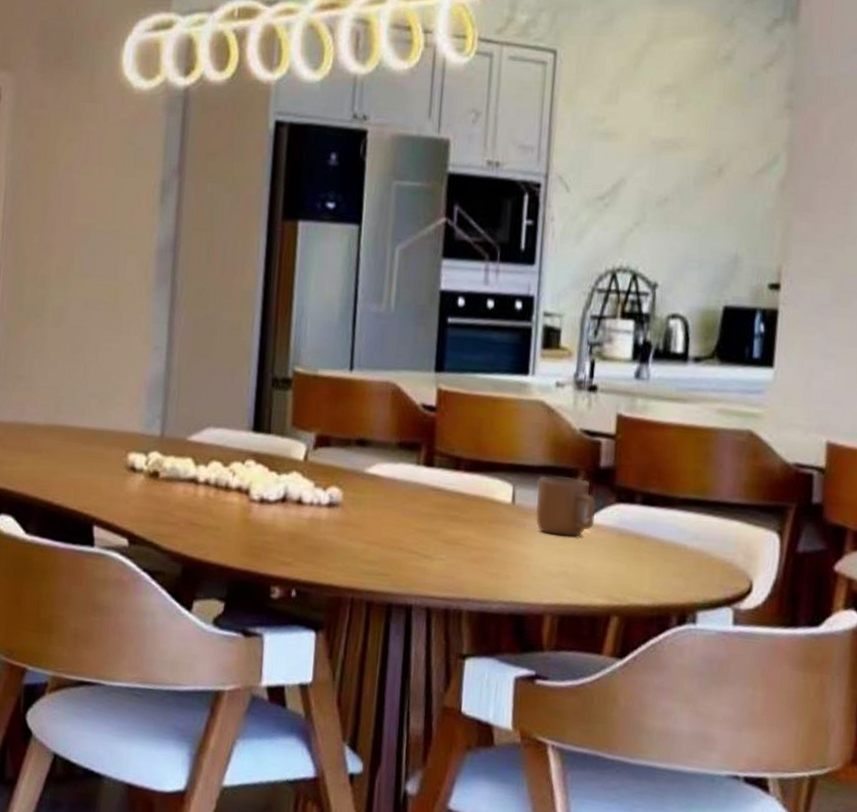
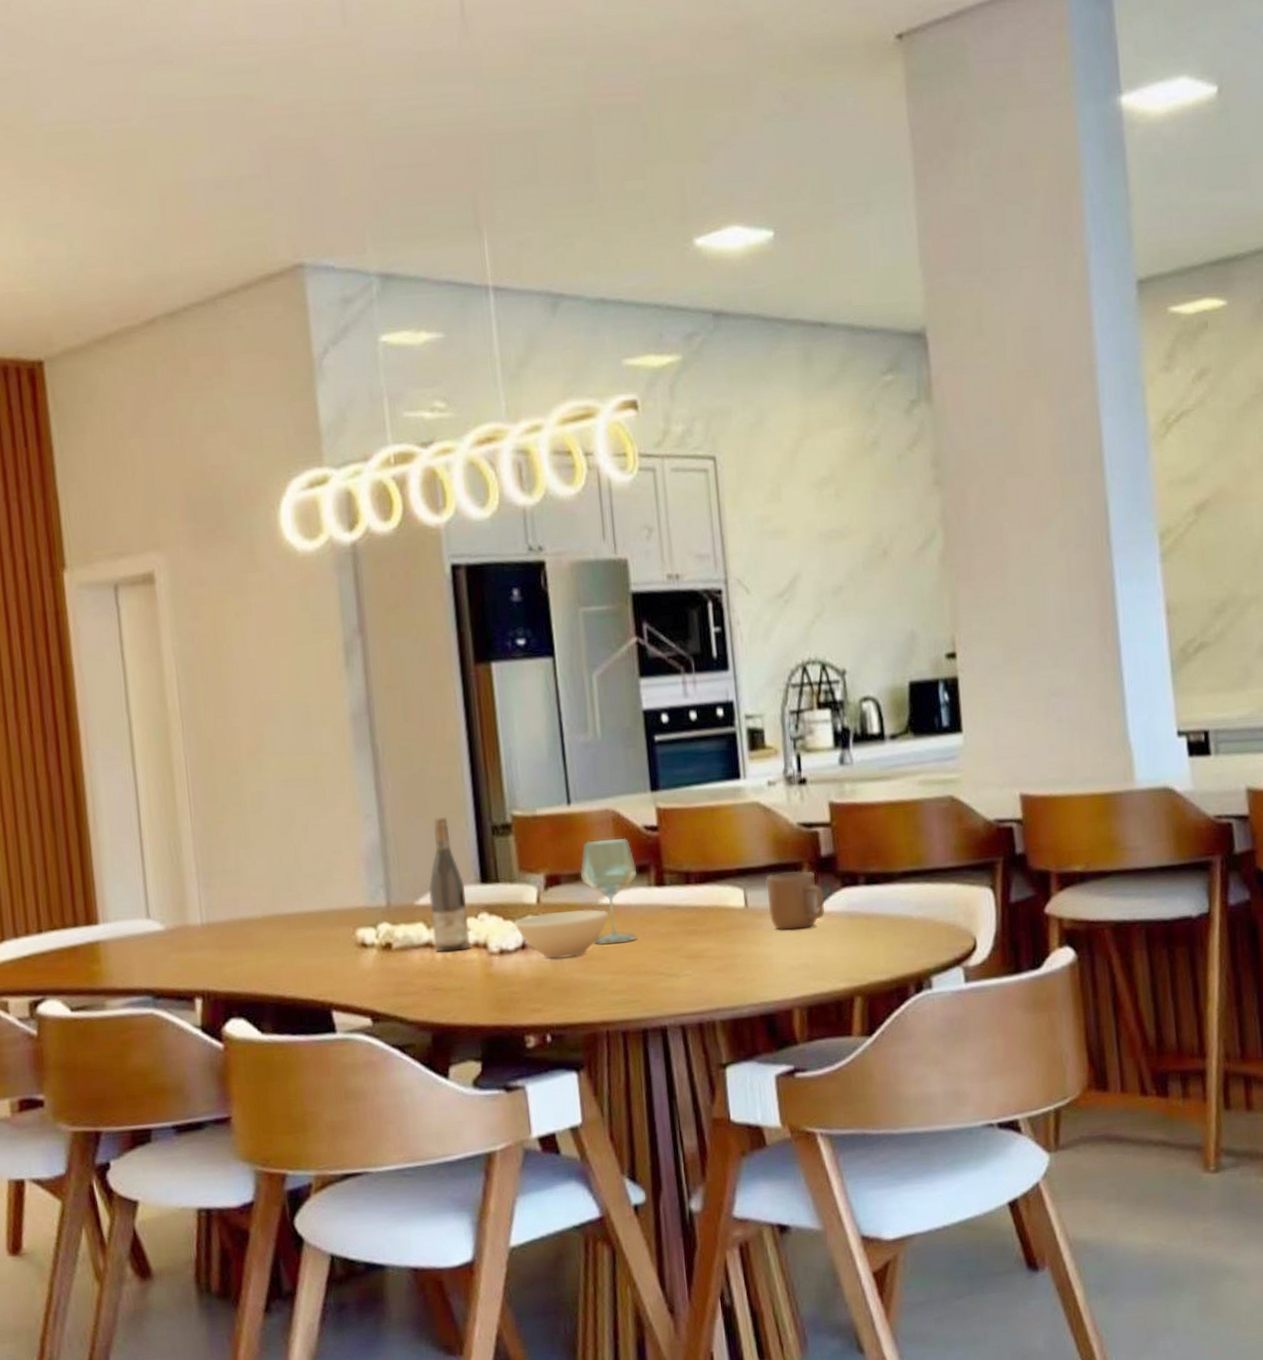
wine bottle: none [198,360,237,492] -> present [428,816,471,953]
bowl: none [279,471,373,519] -> present [515,909,609,959]
wine glass: none [351,409,408,516] -> present [581,838,637,944]

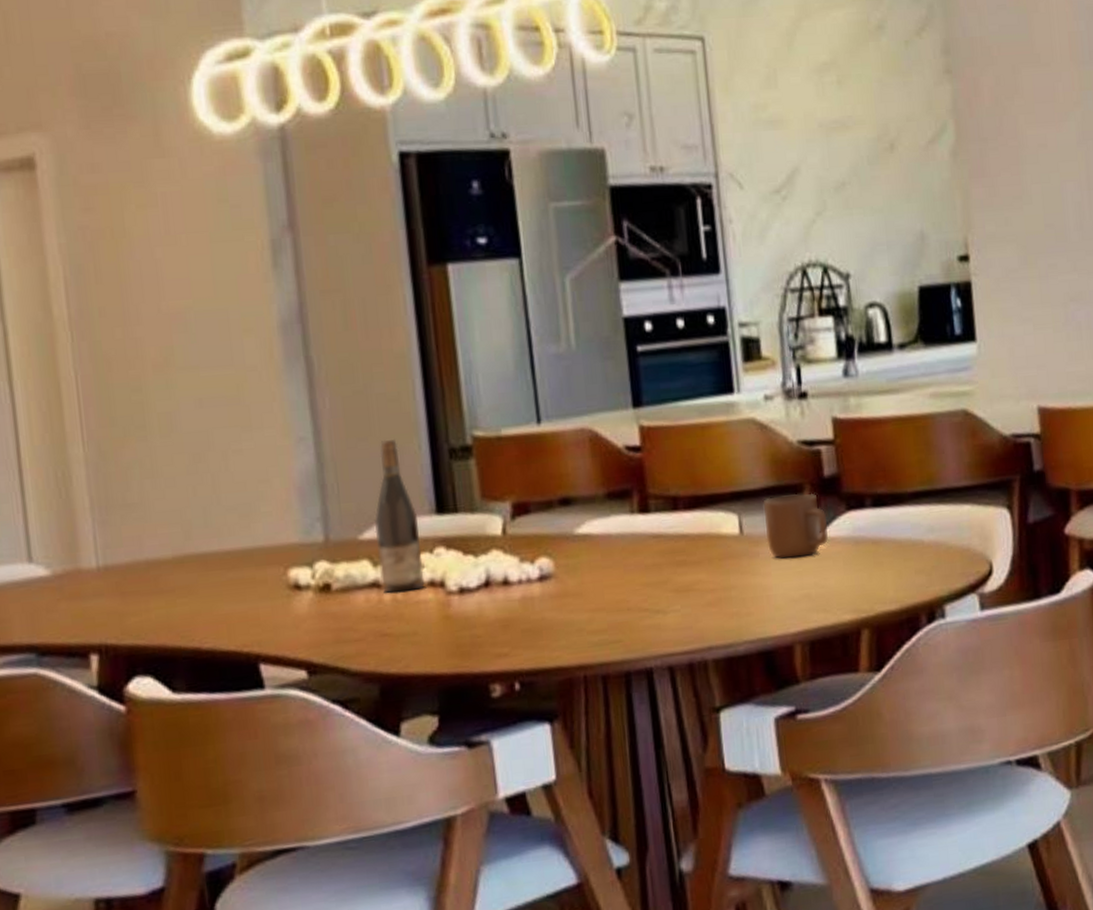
bowl: present [515,909,609,959] -> none [476,540,586,597]
wine glass: present [581,838,637,944] -> none [553,460,618,579]

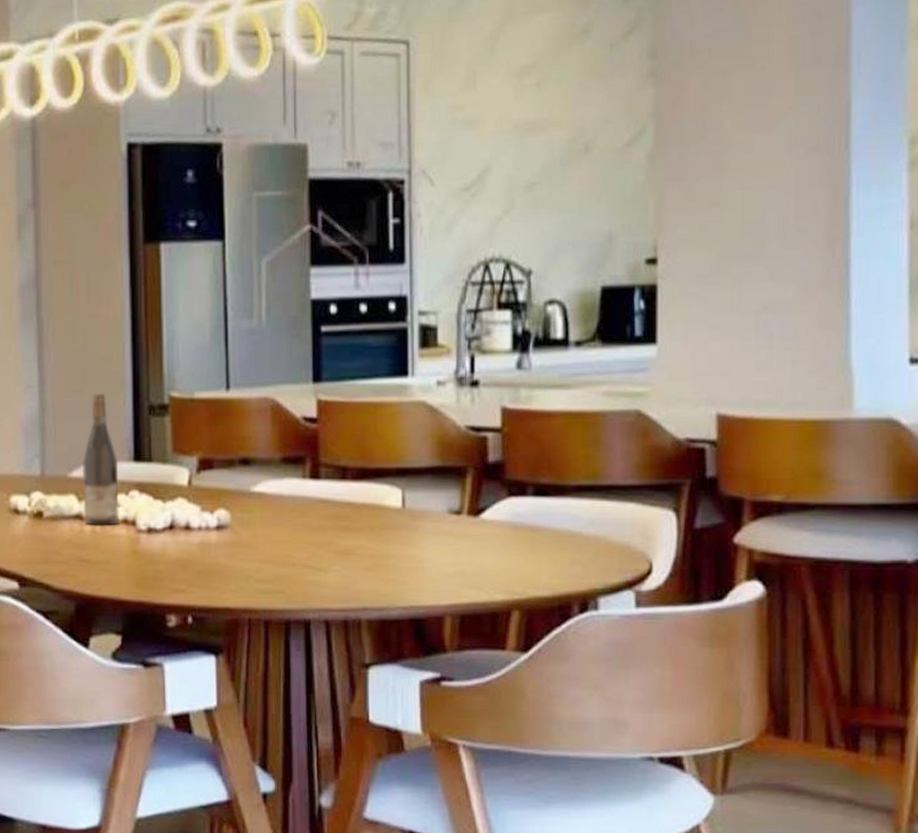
mug: present [763,493,828,559] -> none [426,476,487,535]

